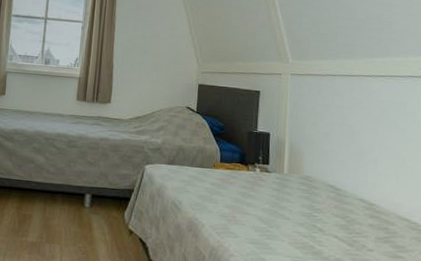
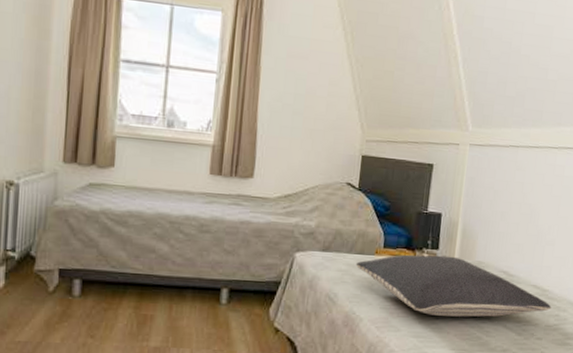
pillow: none [196,168,380,228] -> present [355,254,552,317]

